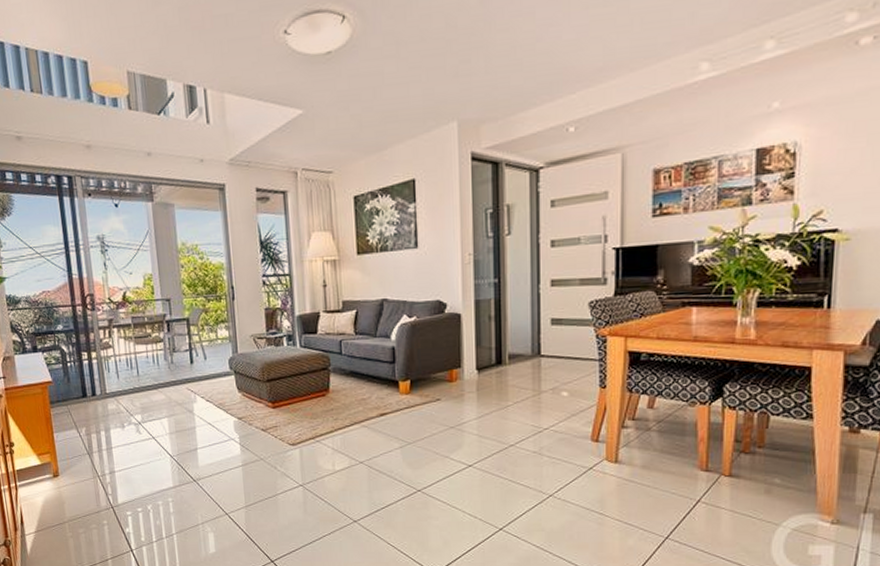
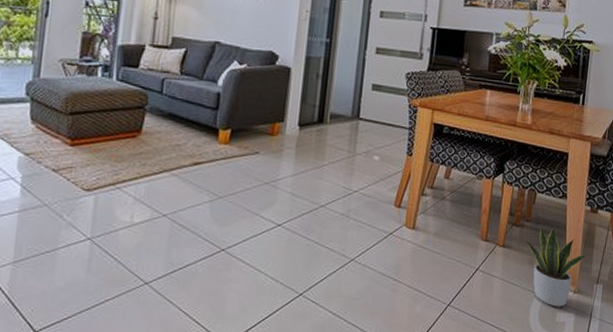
potted plant: none [758,450,851,539] -> present [525,225,589,307]

